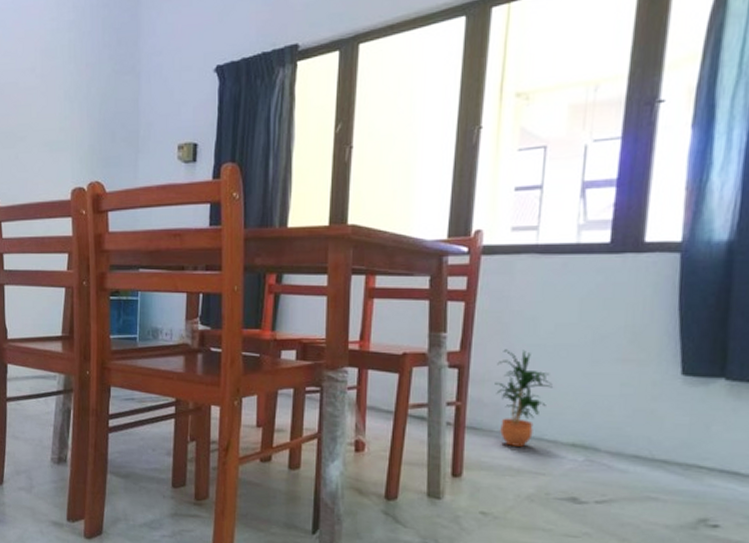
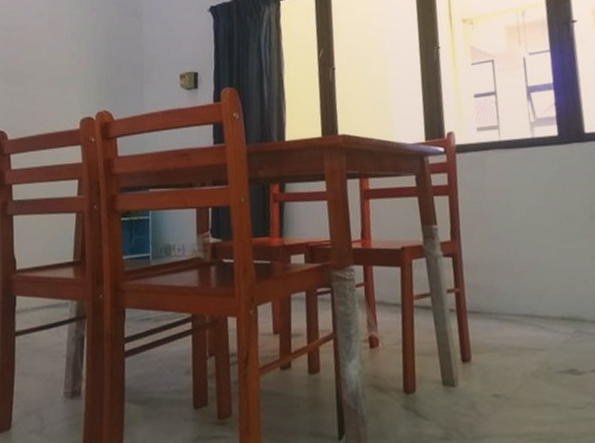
potted plant: present [495,349,553,447] -> none [485,234,535,326]

